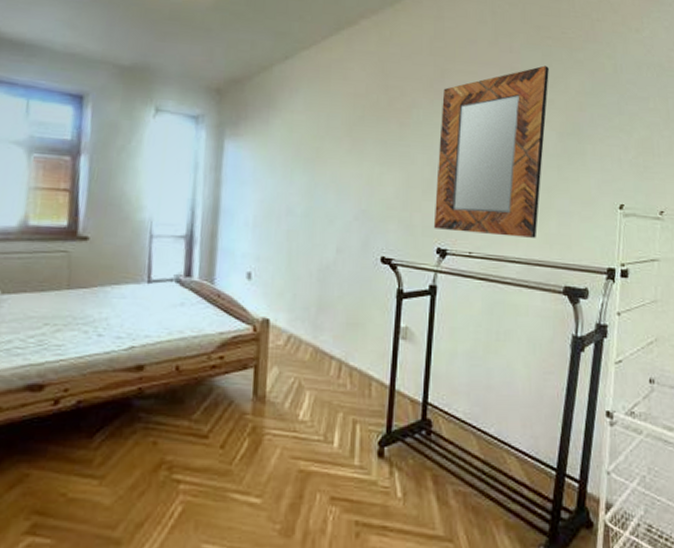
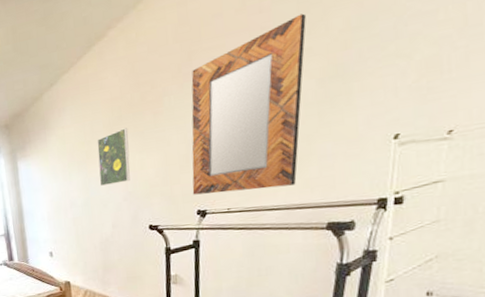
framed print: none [328,131,370,197] -> present [97,128,130,187]

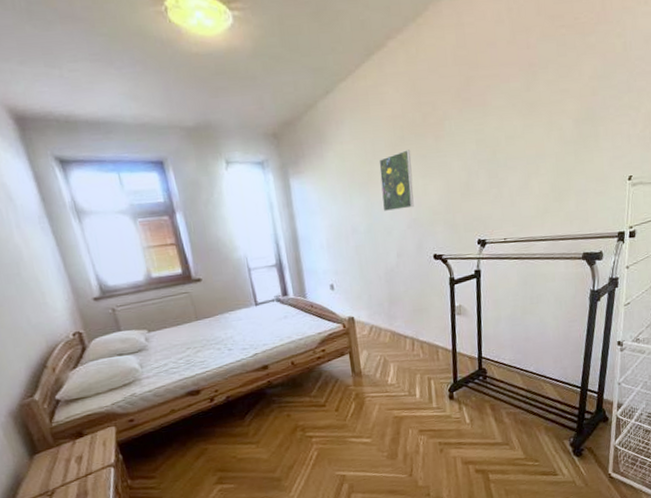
home mirror: present [191,13,306,195] -> none [470,56,564,224]

